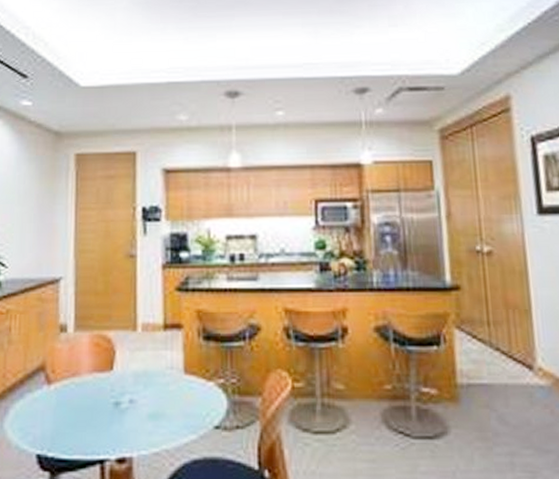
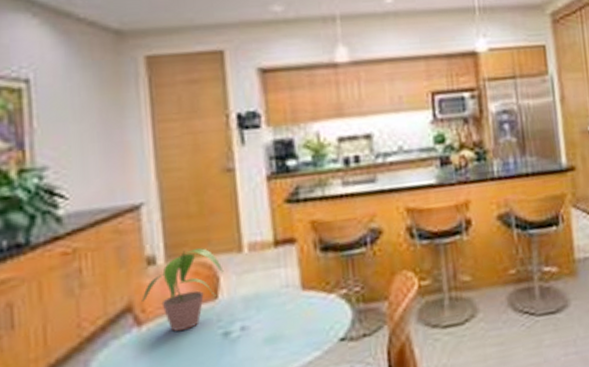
potted plant: none [53,323,120,394] -> present [141,248,224,331]

